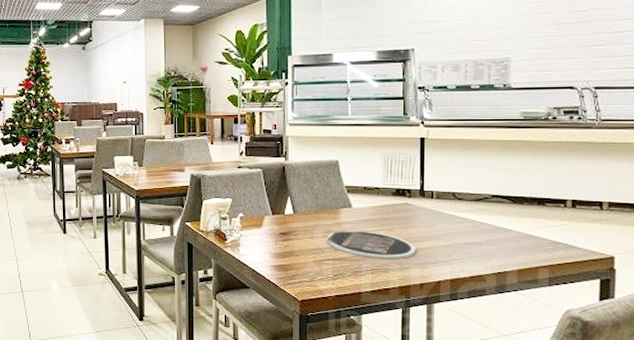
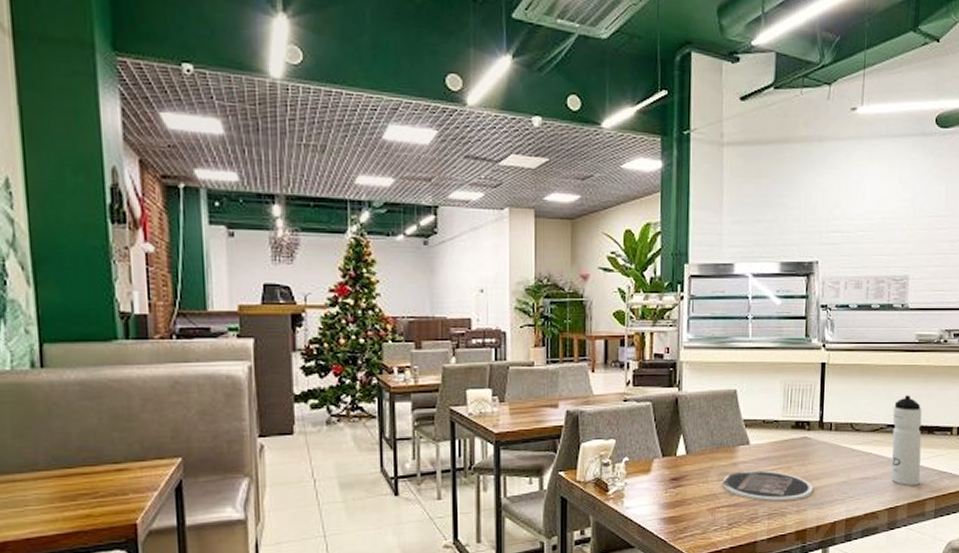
water bottle: none [497,168,531,253] -> present [891,395,922,485]

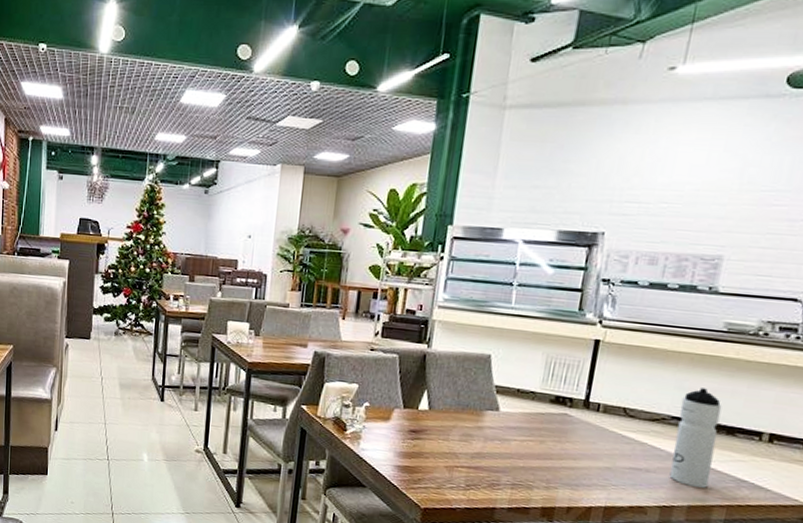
plate: present [722,470,813,502] -> none [464,435,568,477]

